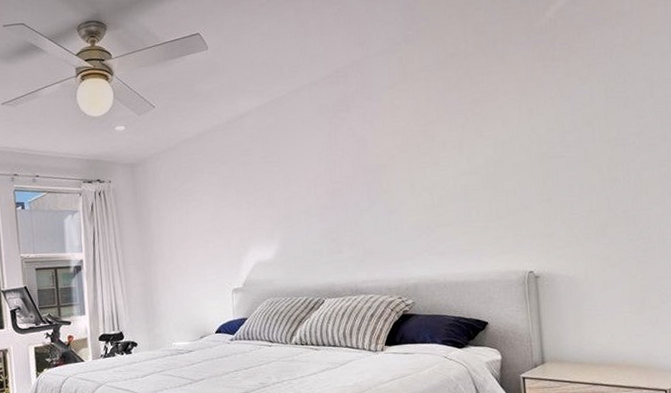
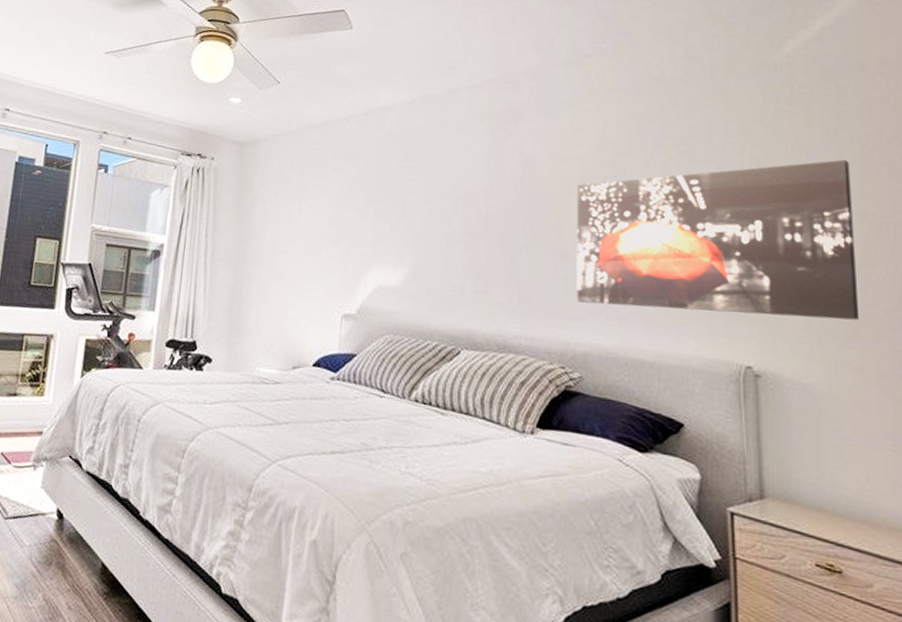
wall art: none [399,99,606,246] -> present [576,159,860,321]

